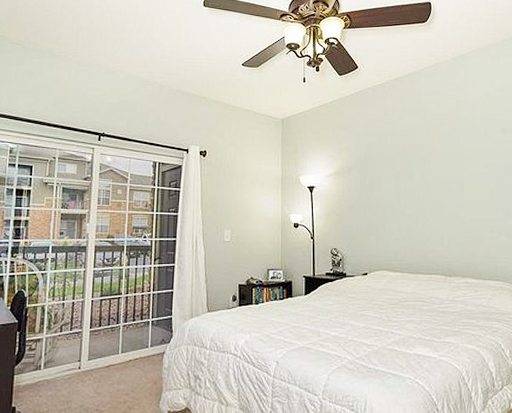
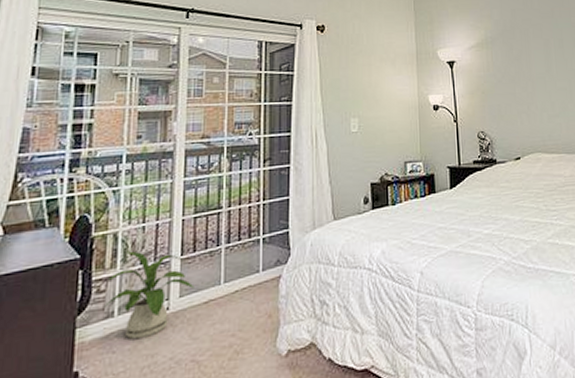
house plant: none [33,321,99,389] -> present [103,251,195,340]

